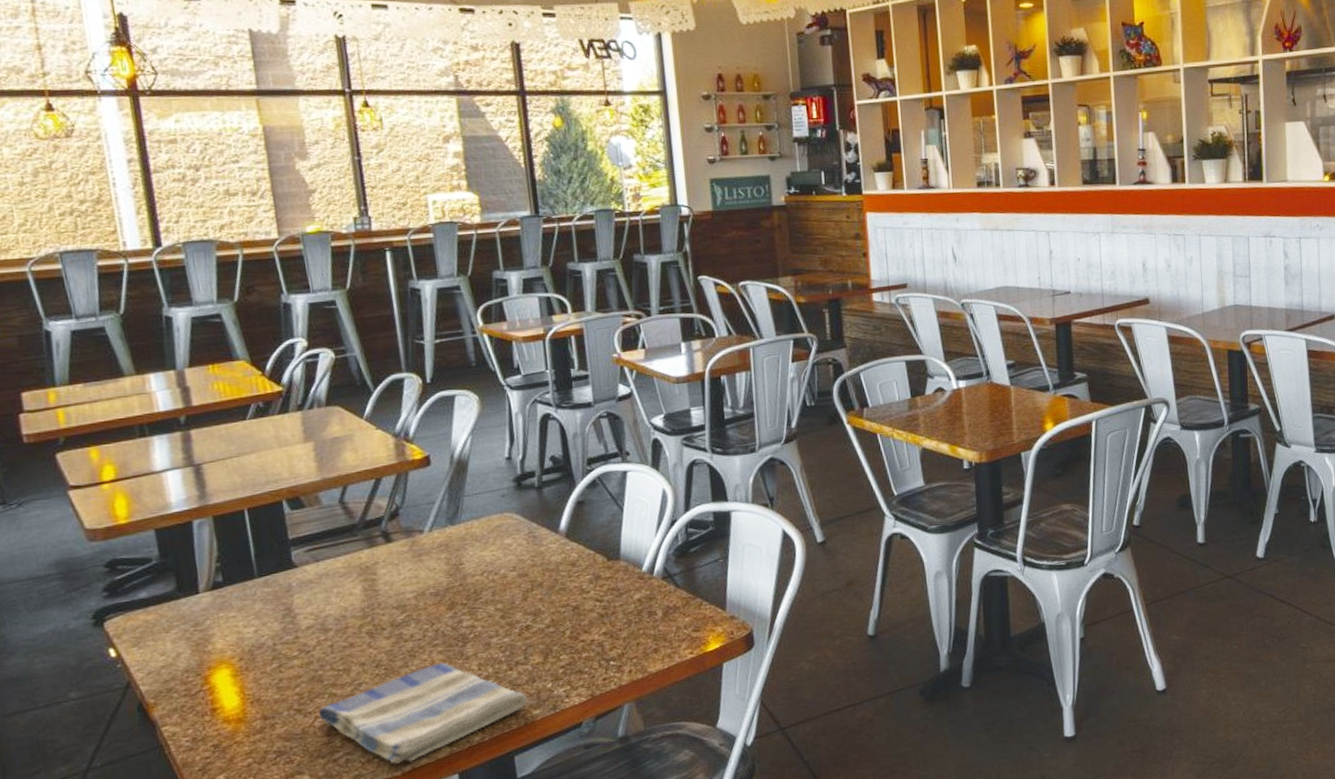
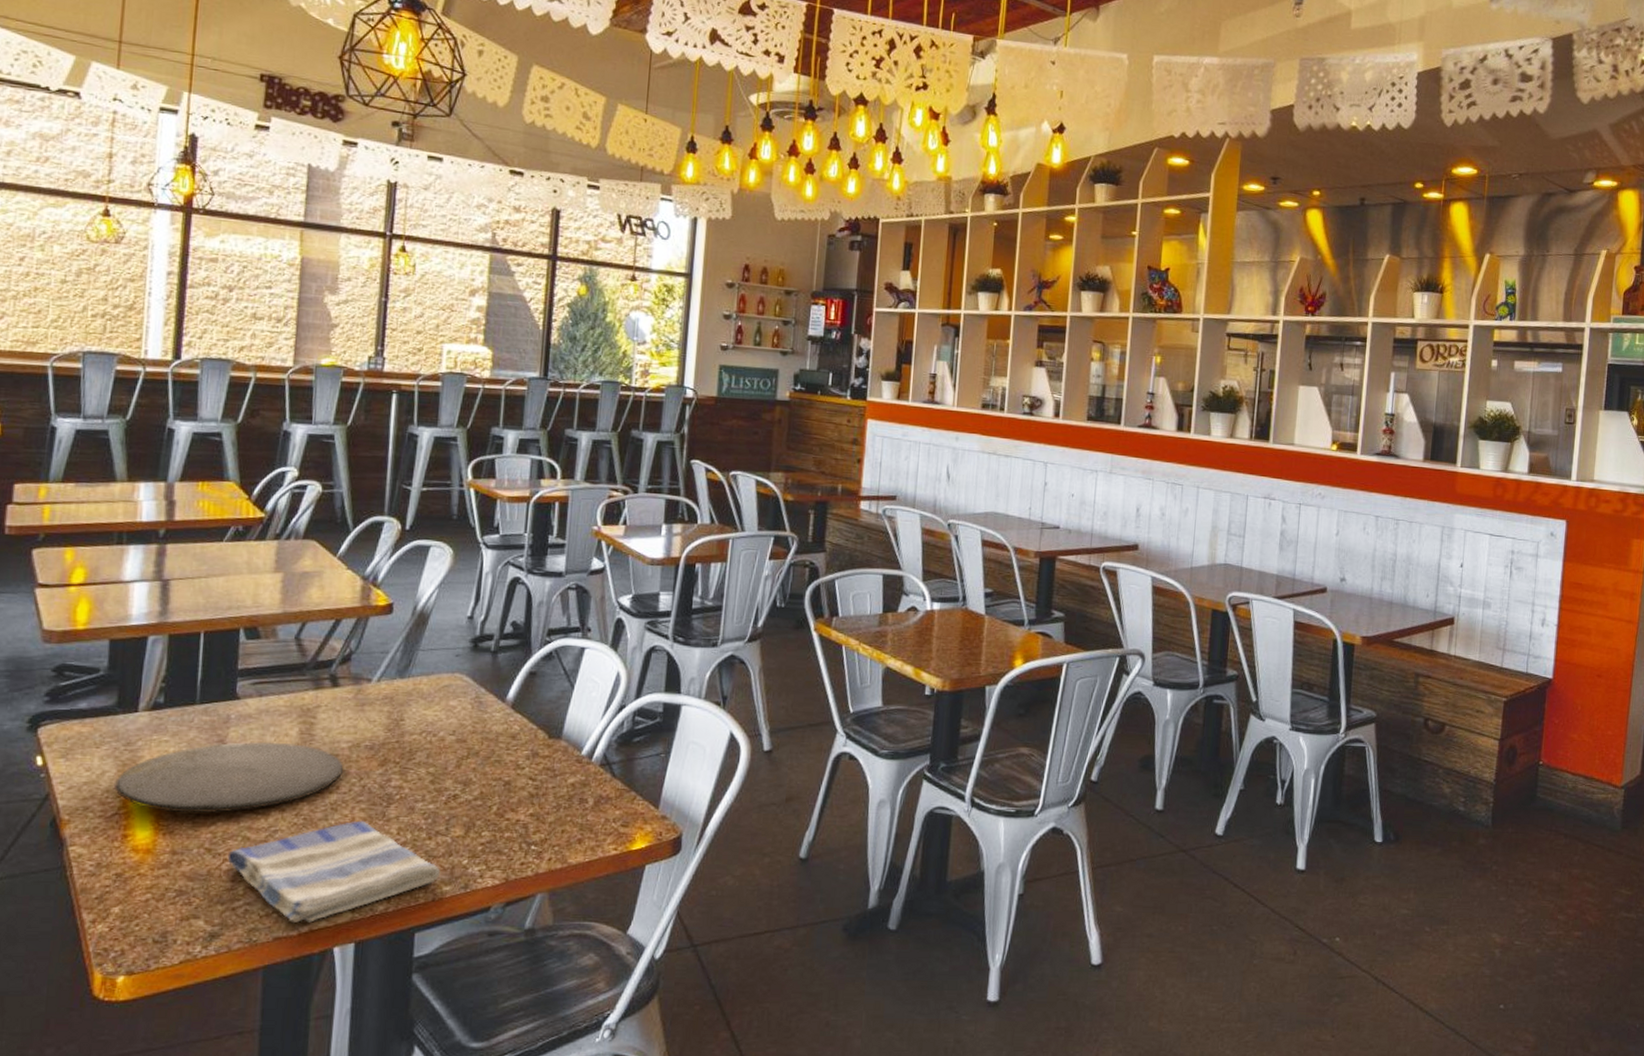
plate: none [192,601,413,682] -> present [114,742,343,814]

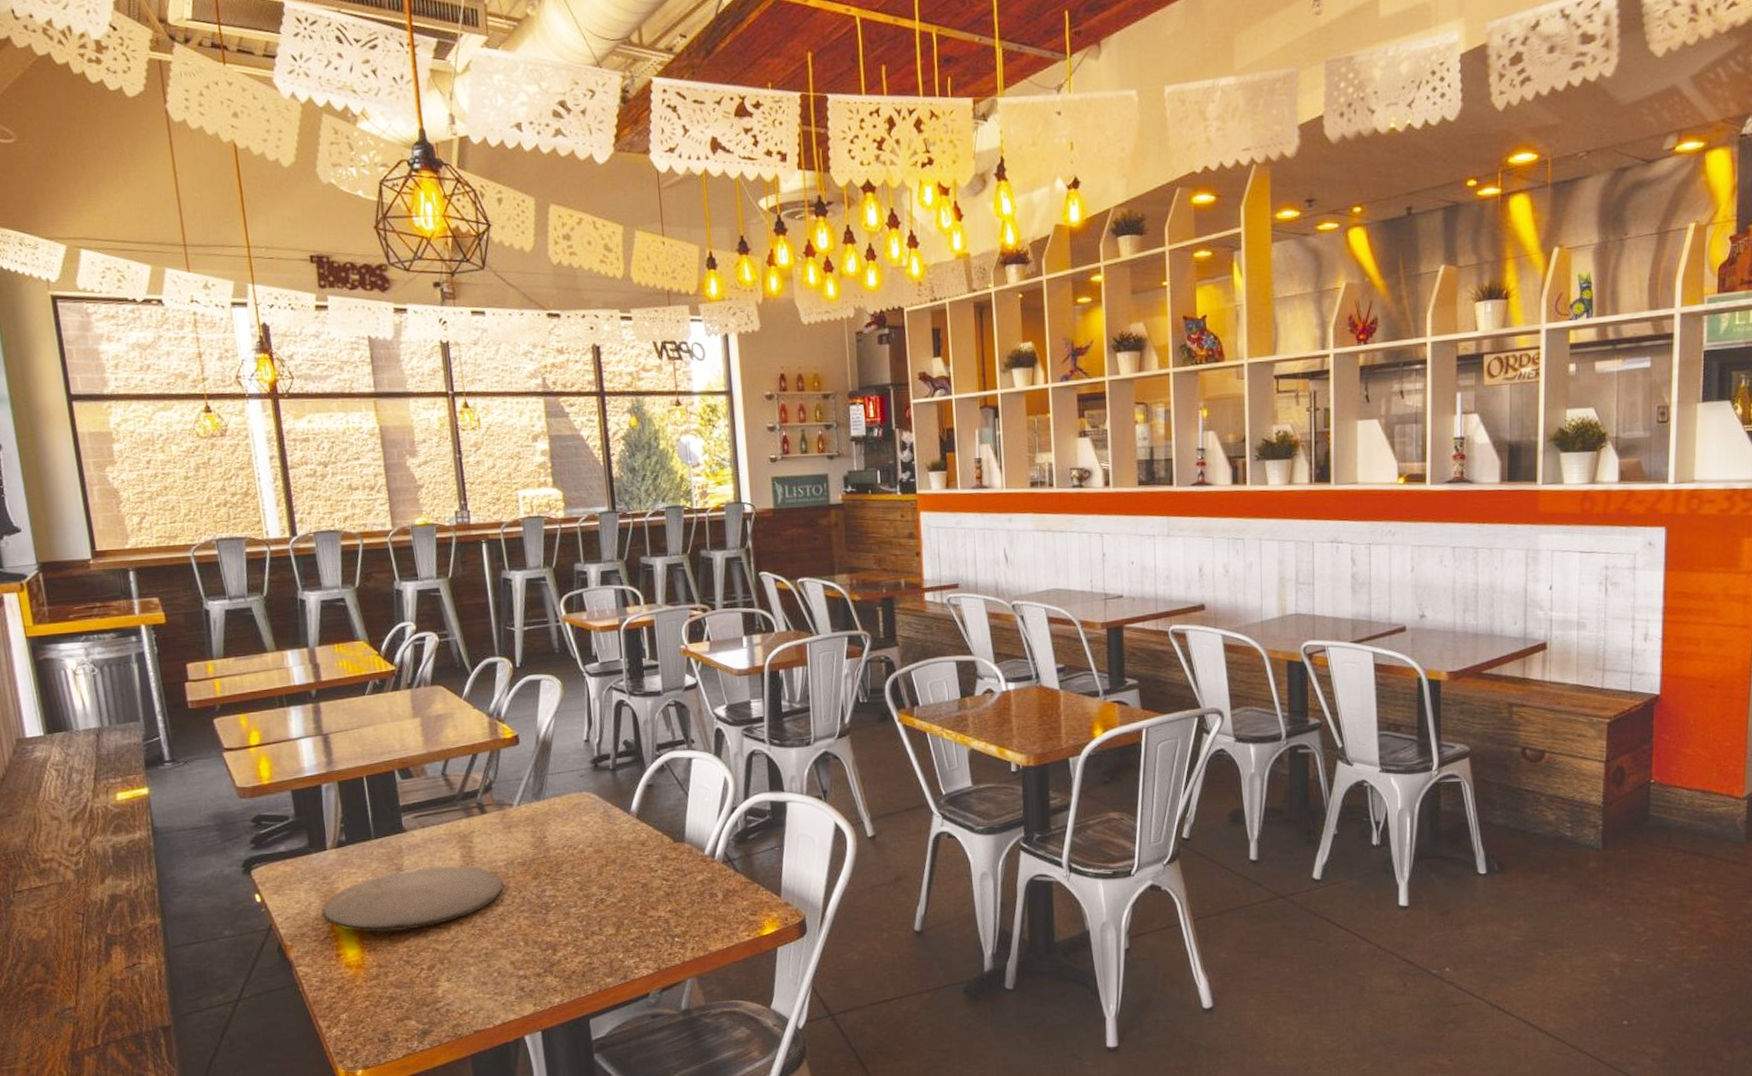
dish towel: present [227,820,441,924] -> none [423,927,602,1018]

